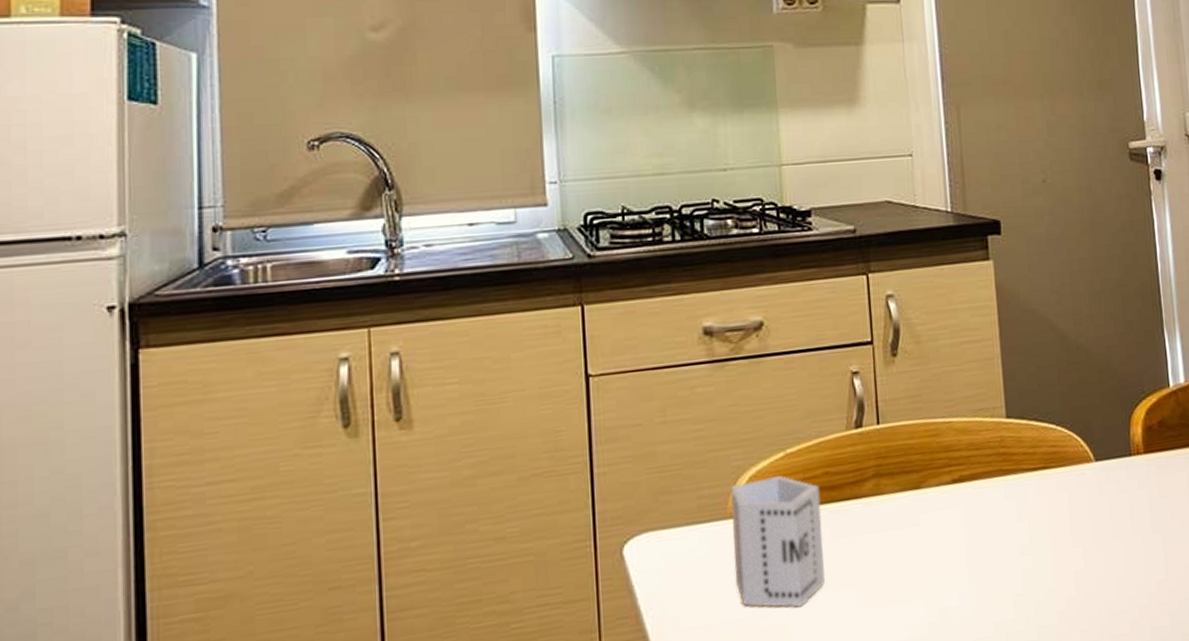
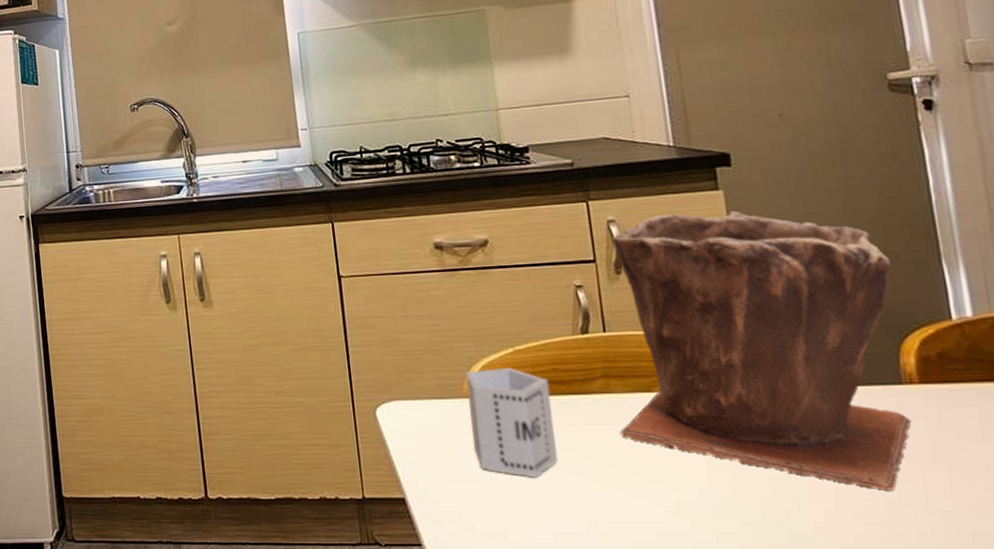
plant pot: none [889,282,1137,568] -> present [612,210,912,490]

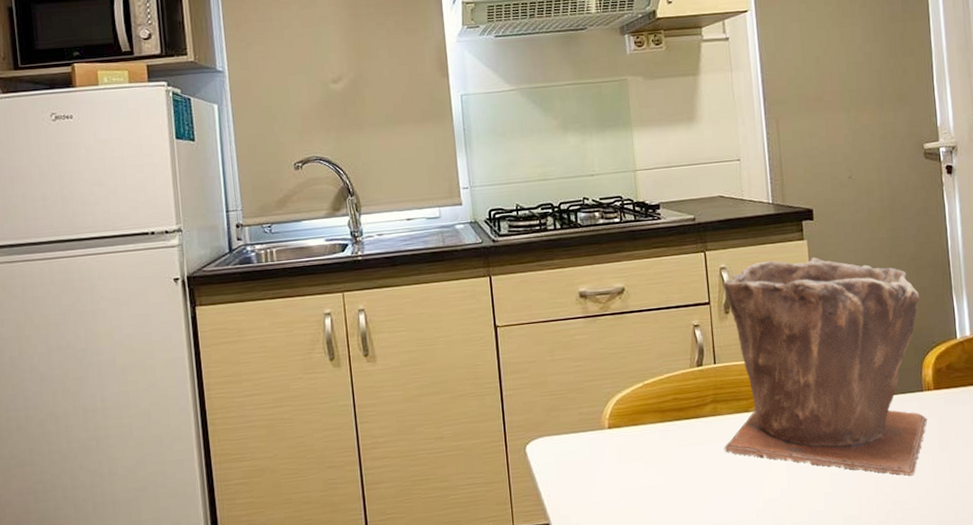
cup: present [465,368,558,478] -> none [603,400,675,494]

